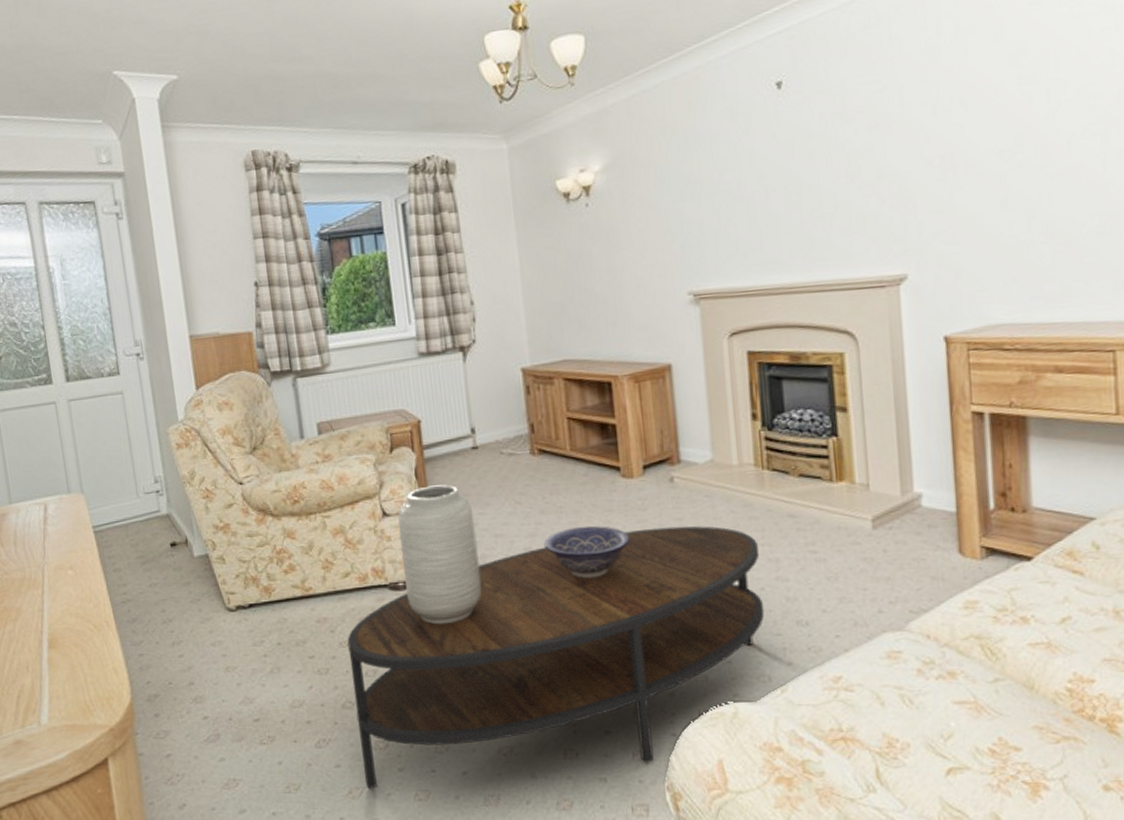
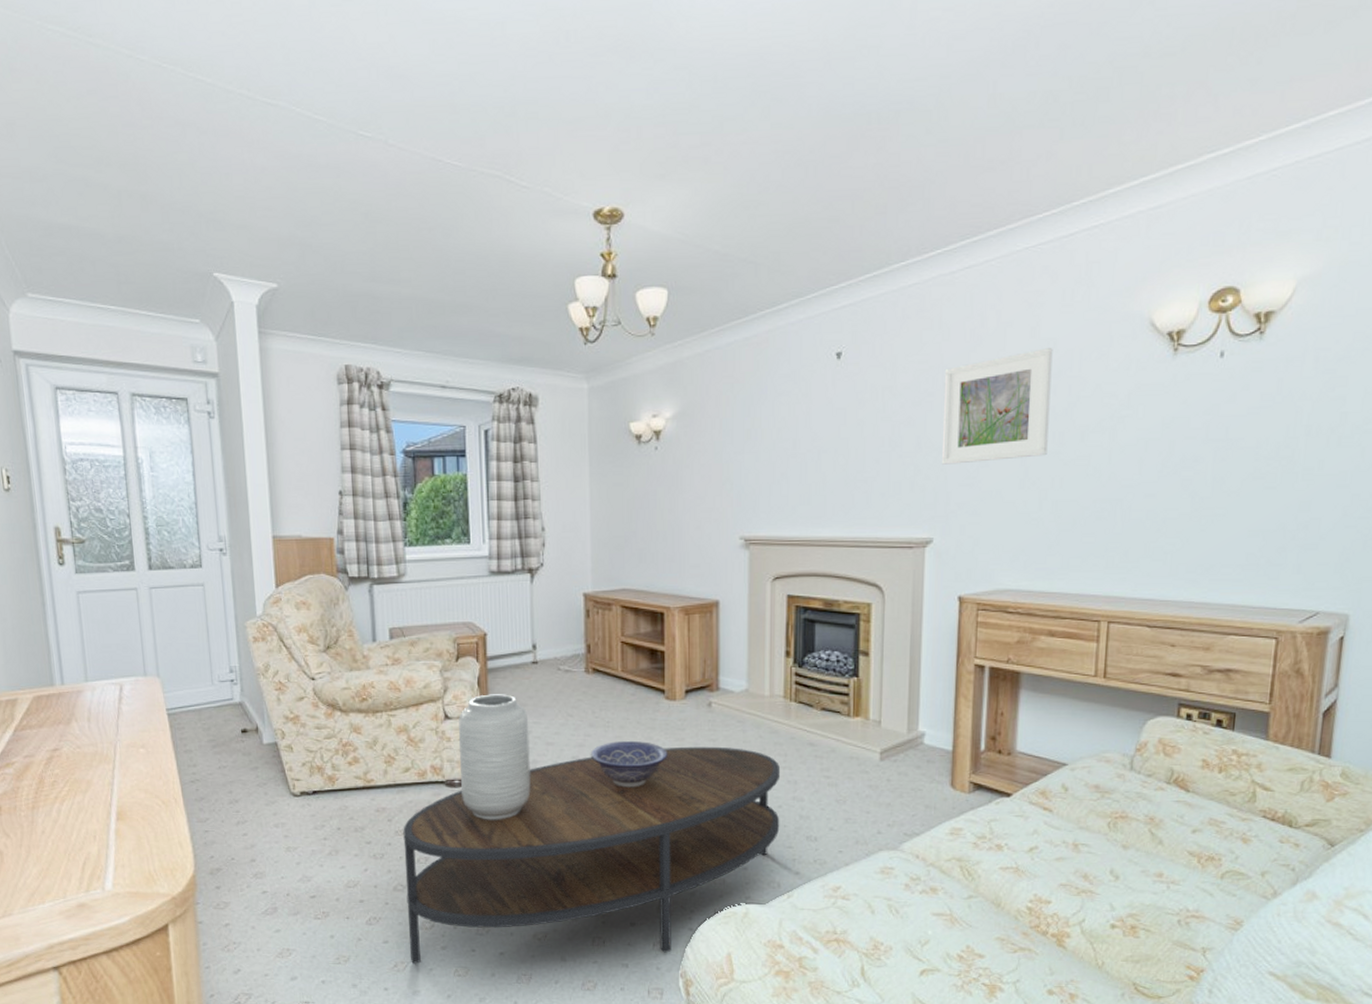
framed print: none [900,51,1030,192] -> present [941,348,1053,465]

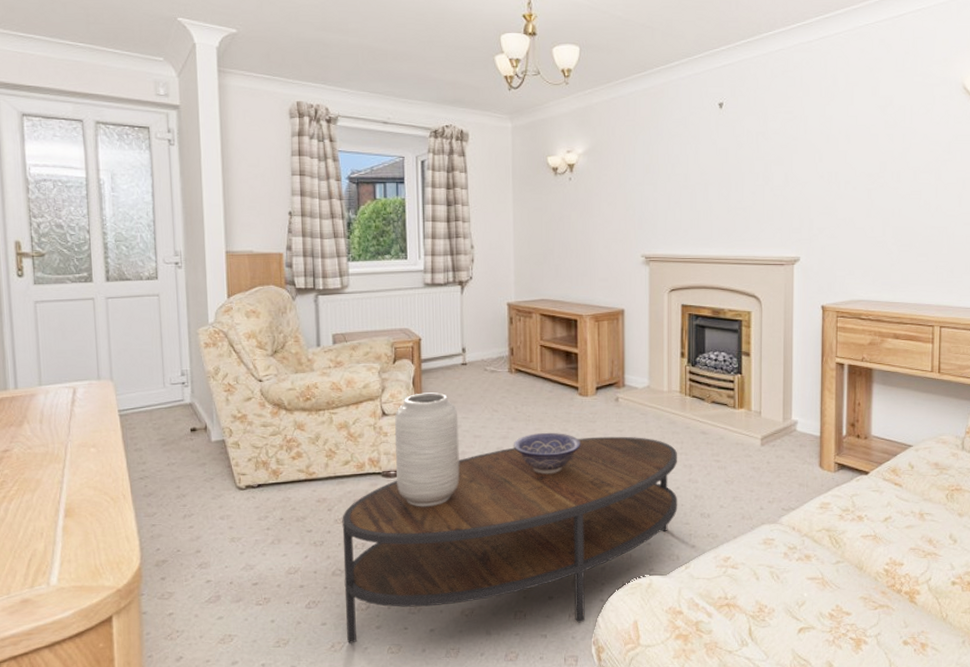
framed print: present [941,348,1053,465] -> none [805,104,890,196]

